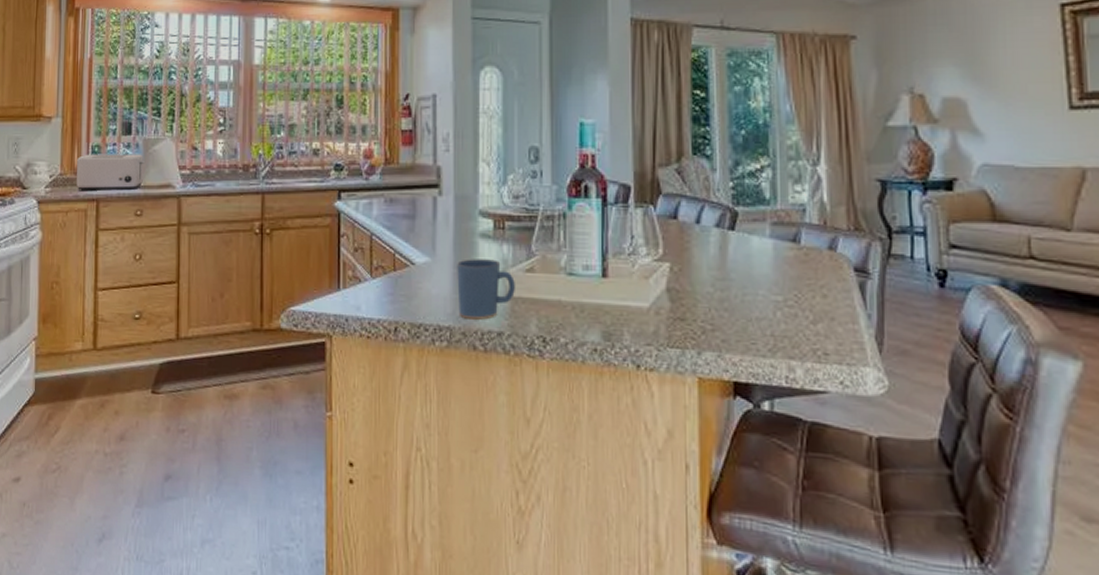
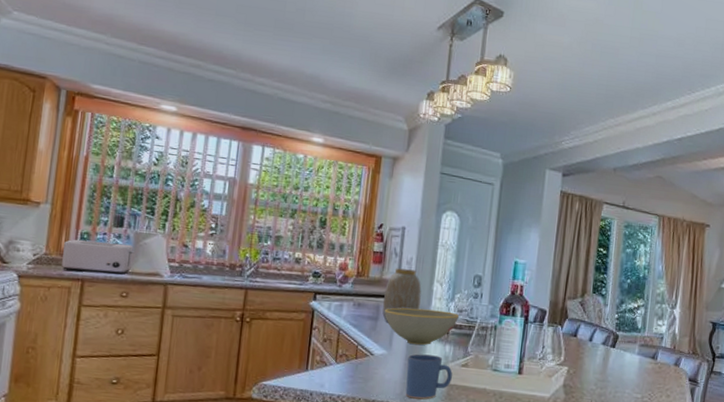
vase: none [419,148,466,220] -> present [382,268,422,322]
bowl: none [421,198,516,247] -> present [384,307,460,345]

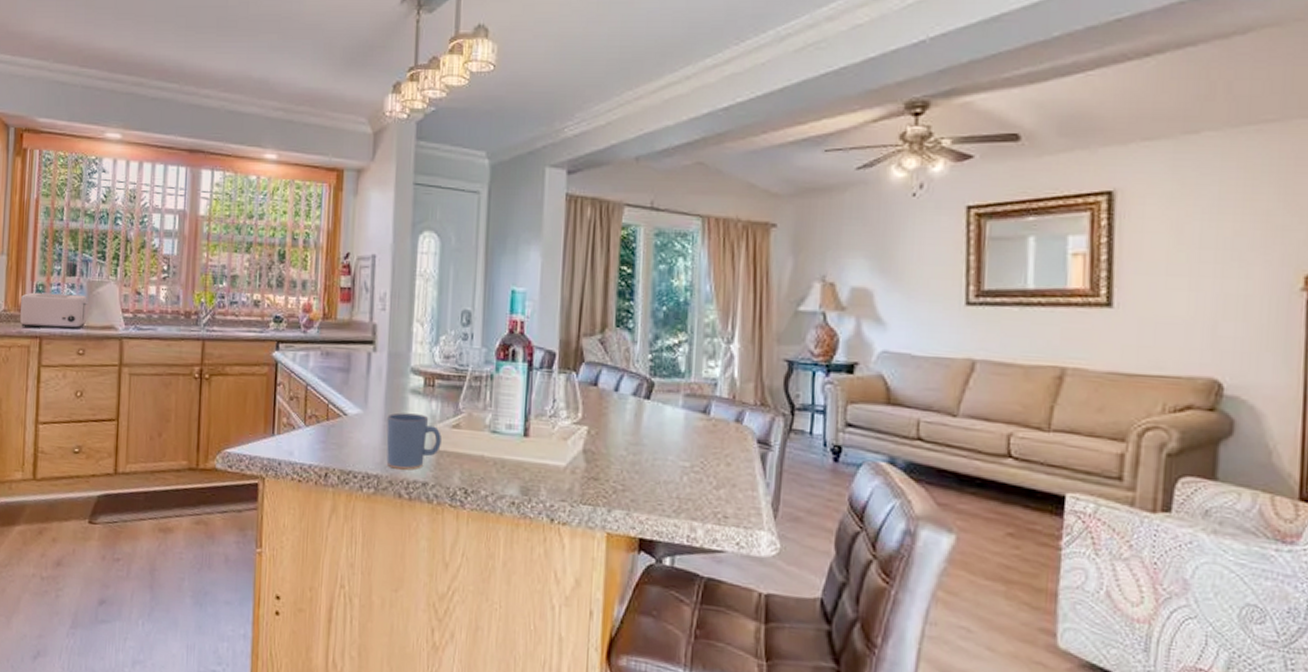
vase: present [382,268,422,322] -> none [354,306,400,374]
bowl: present [384,307,460,345] -> none [356,355,447,402]

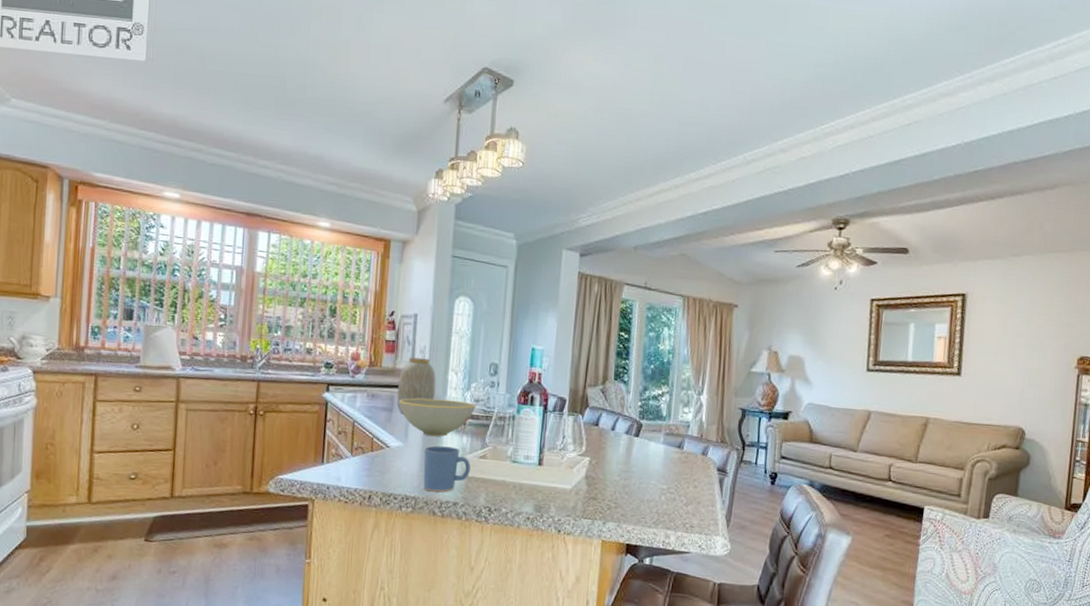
toaster: present [20,292,89,330] -> none [75,333,146,369]
vase: none [354,306,400,374] -> present [396,357,437,413]
bowl: none [356,355,447,402] -> present [398,398,476,437]

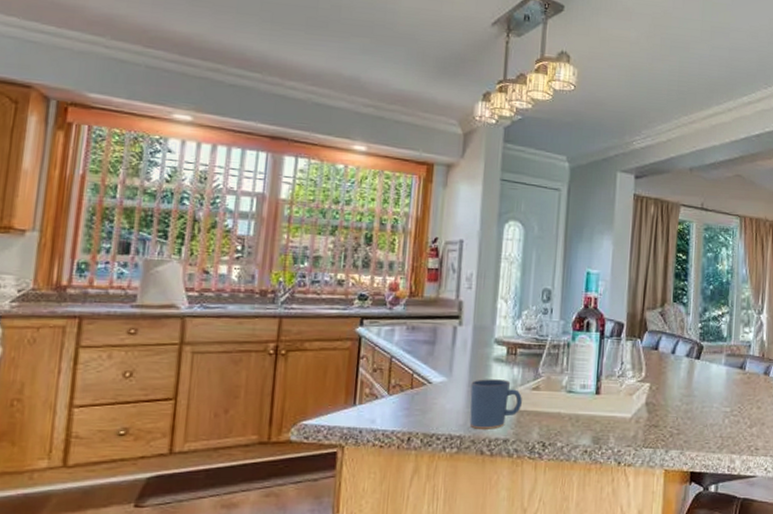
vase: present [396,357,437,413] -> none [440,285,484,346]
bowl: present [398,398,476,437] -> none [442,328,528,369]

